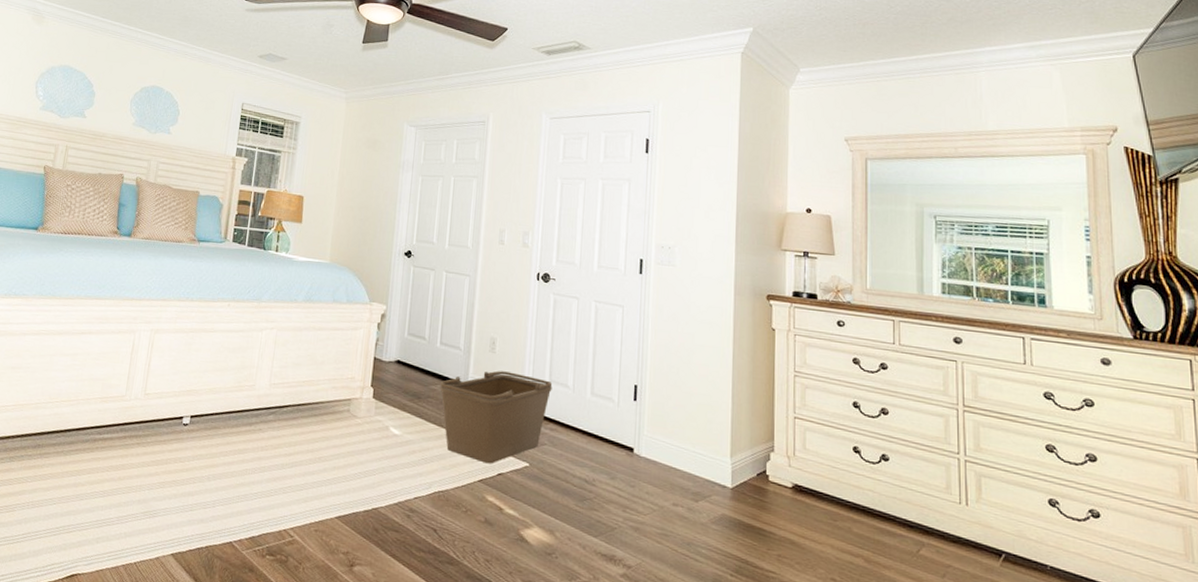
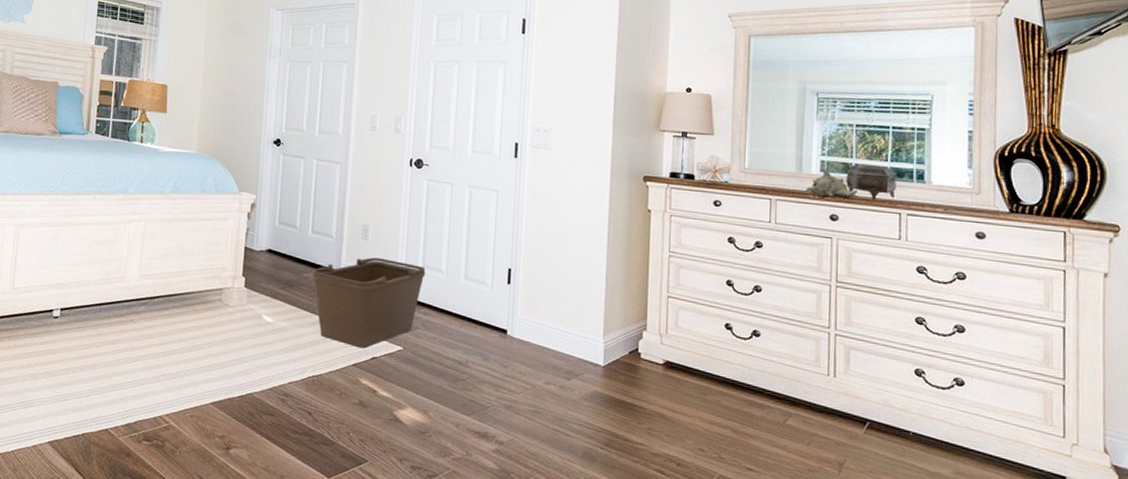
seashell: none [928,290,981,323] -> present [806,167,858,200]
jewelry box: none [968,287,1019,323] -> present [846,164,897,200]

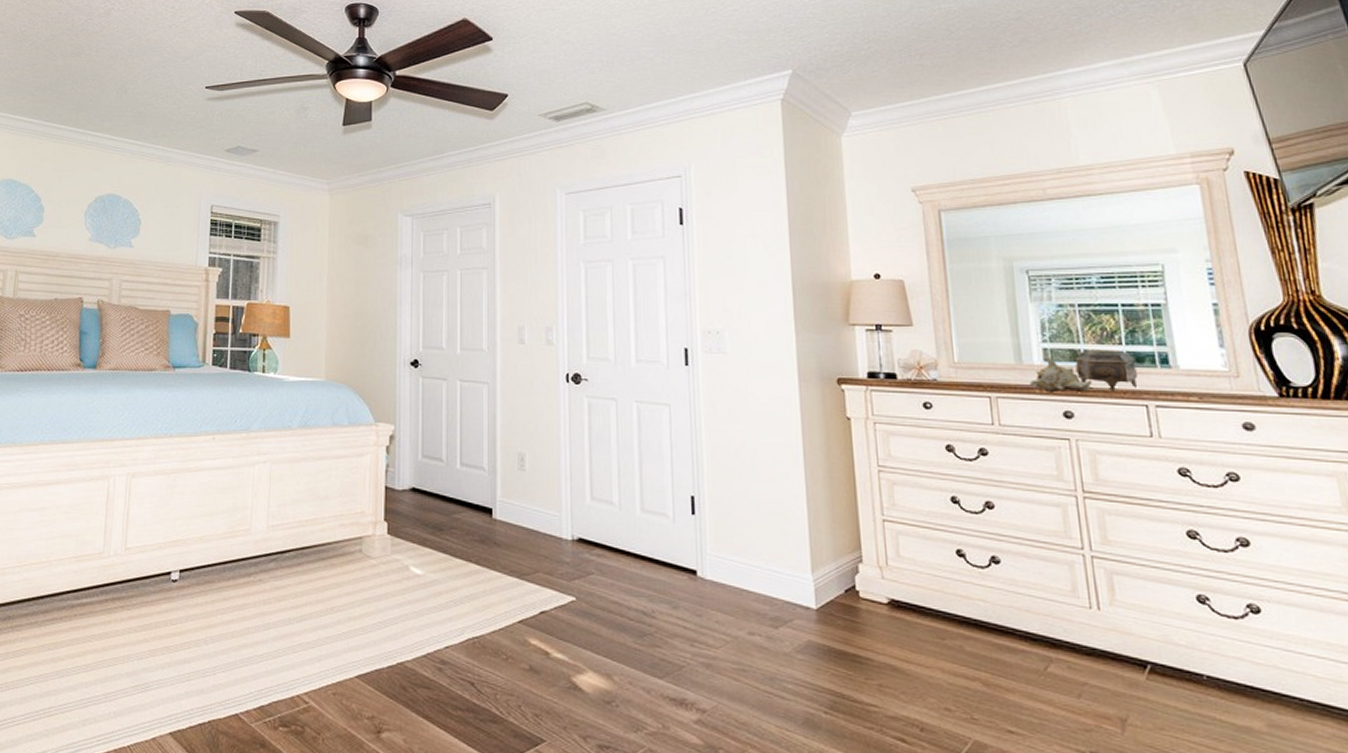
bicycle basket: present [312,257,426,349] -> none [464,491,595,601]

